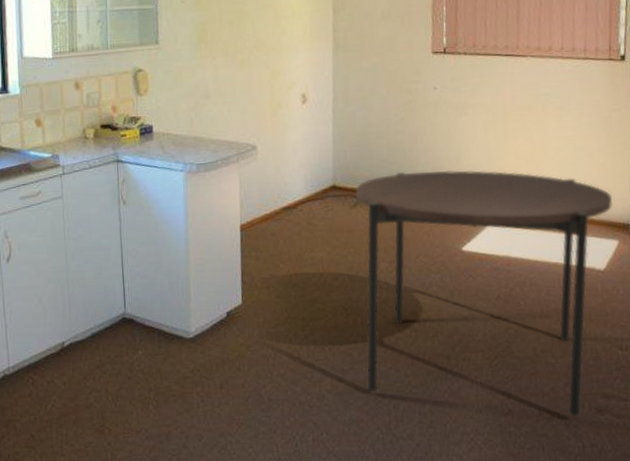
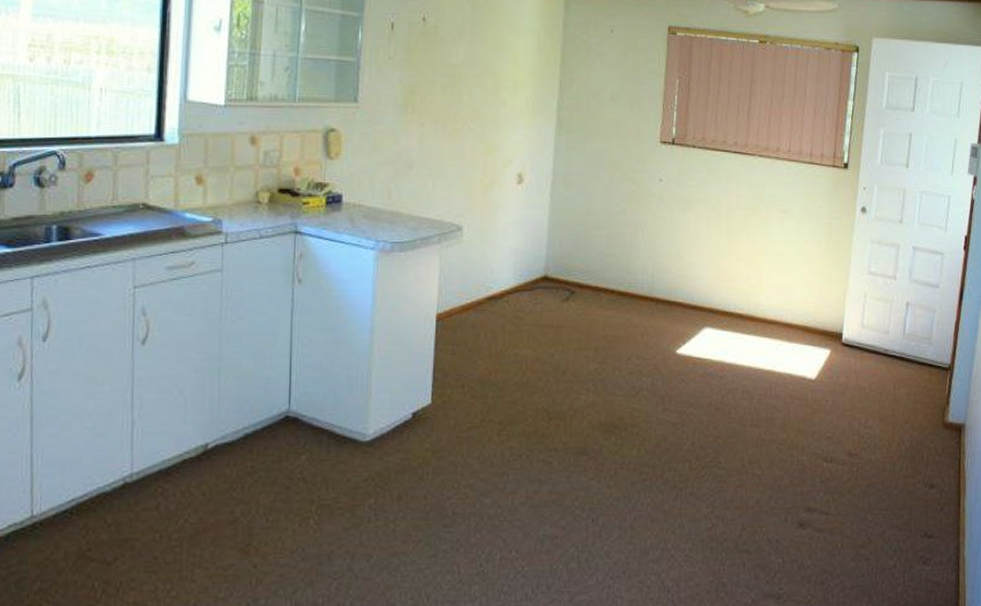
dining table: present [356,170,613,417] -> none [564,266,828,531]

